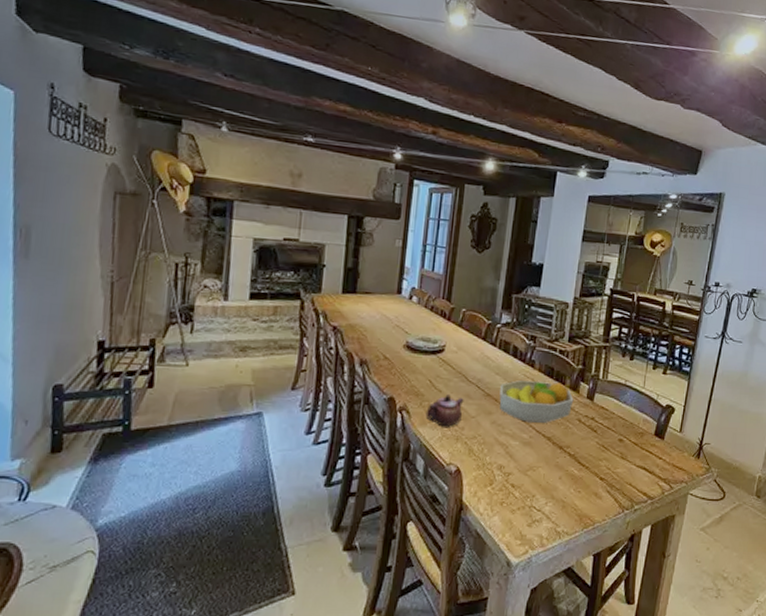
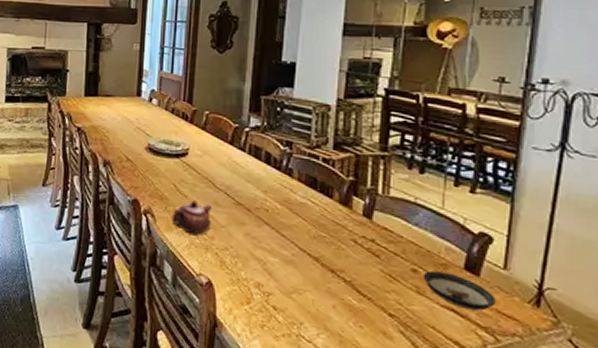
fruit bowl: present [499,380,574,423] -> none [252,190,346,241]
saucer: none [626,439,673,466] -> present [422,270,496,311]

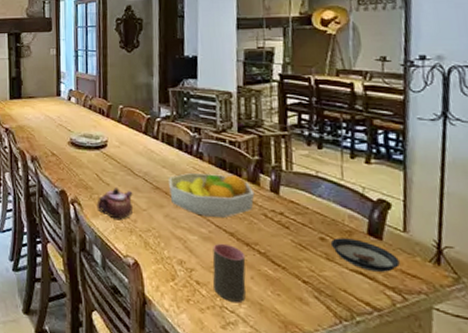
fruit bowl: none [252,190,346,241] -> present [169,173,255,218]
cup: none [292,267,329,332] -> present [212,243,246,302]

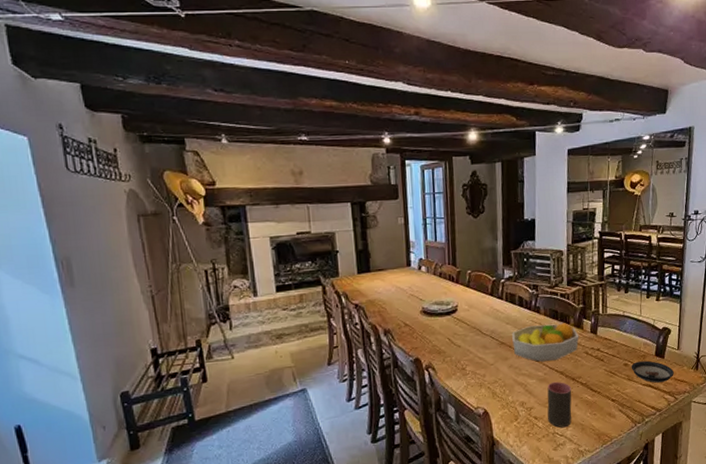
teapot: present [96,186,133,219] -> none [449,347,482,377]

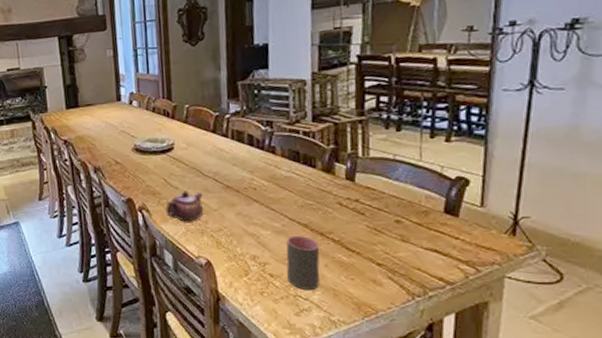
teapot: none [449,347,482,377] -> present [165,189,203,222]
fruit bowl: present [512,322,579,362] -> none [240,165,330,211]
saucer: present [631,360,674,383] -> none [406,218,475,248]

